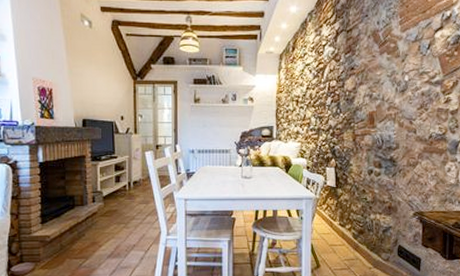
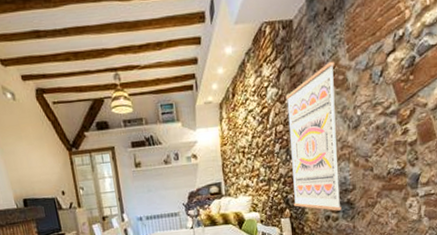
wall art: none [340,30,387,166] -> present [285,61,342,211]

